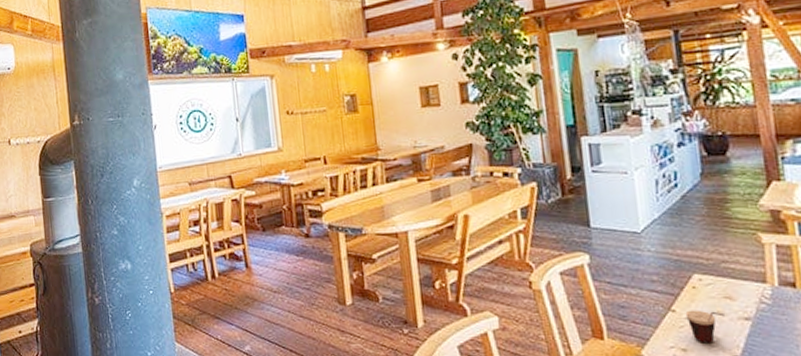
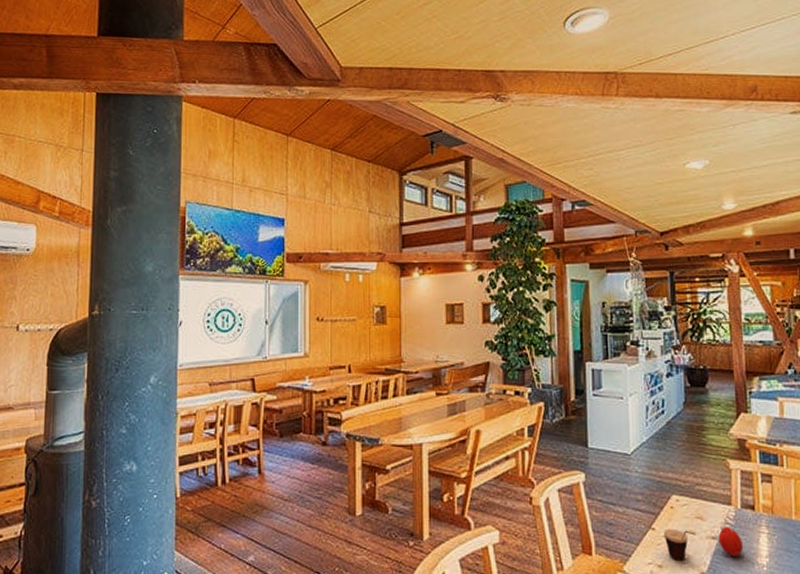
fruit: none [752,305,784,338] -> present [718,525,743,556]

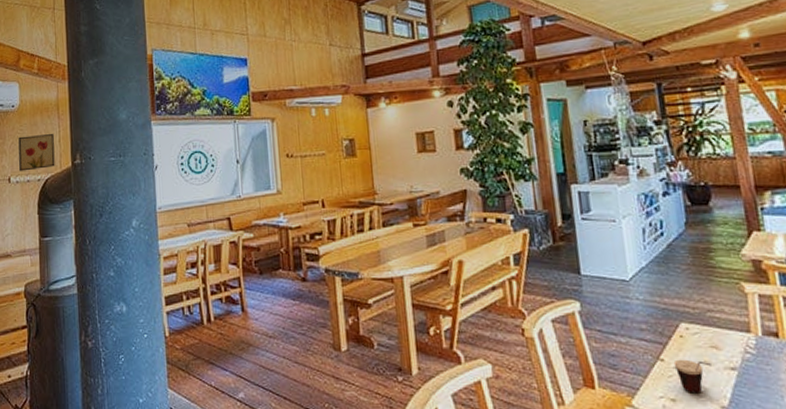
wall art: none [30,282,71,320] -> present [18,134,55,172]
fruit: present [718,525,743,556] -> none [738,355,769,388]

